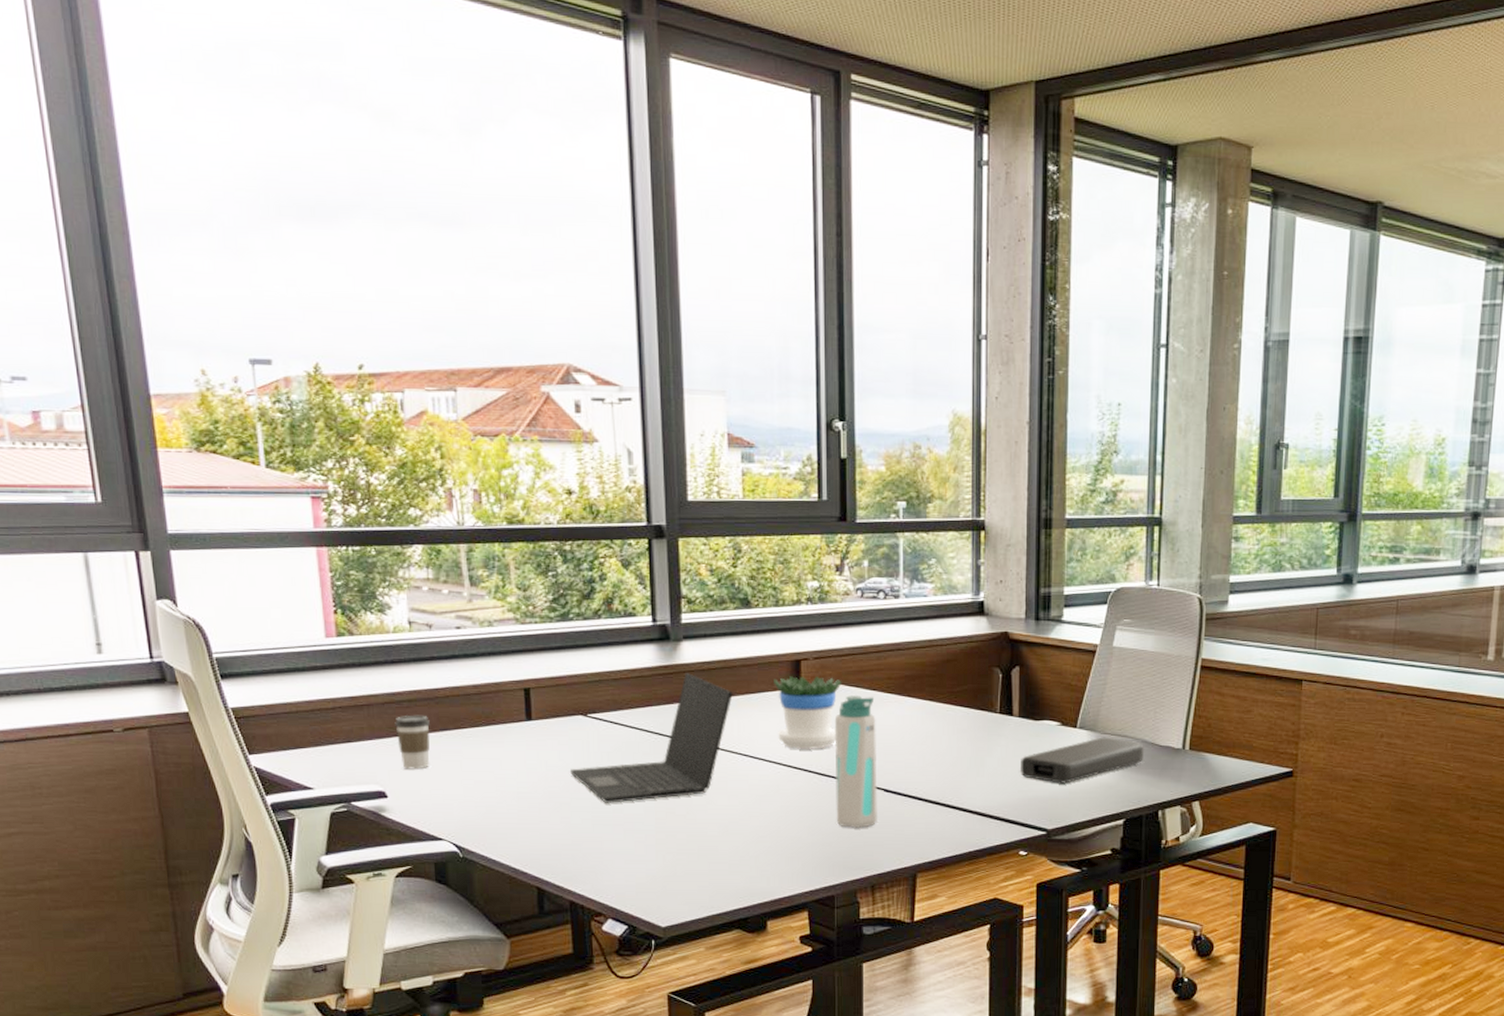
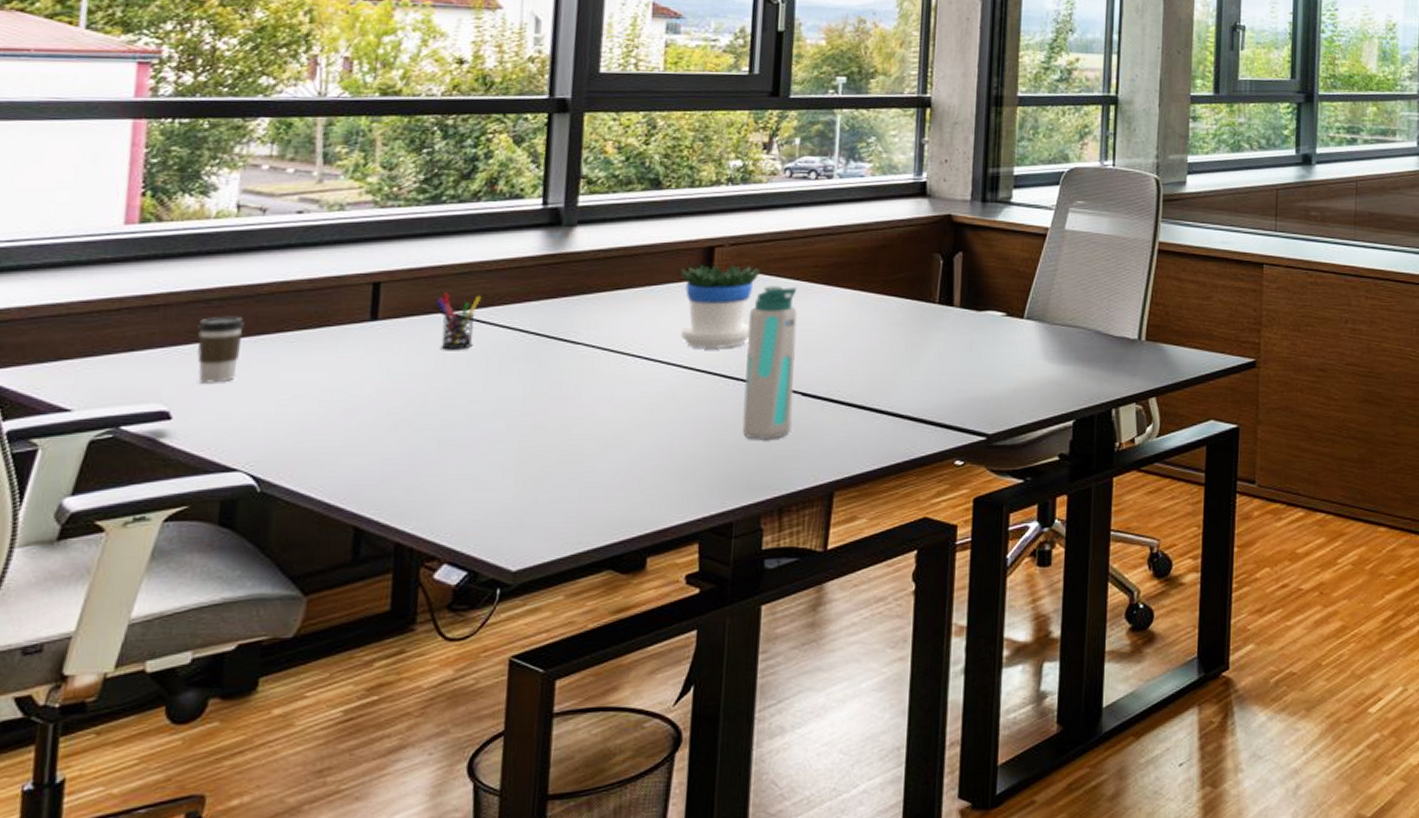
laptop: present [569,673,733,803] -> none [417,263,631,418]
pen holder: none [576,698,611,746] -> present [436,292,481,350]
power bank: present [1021,737,1145,784] -> none [960,328,1098,381]

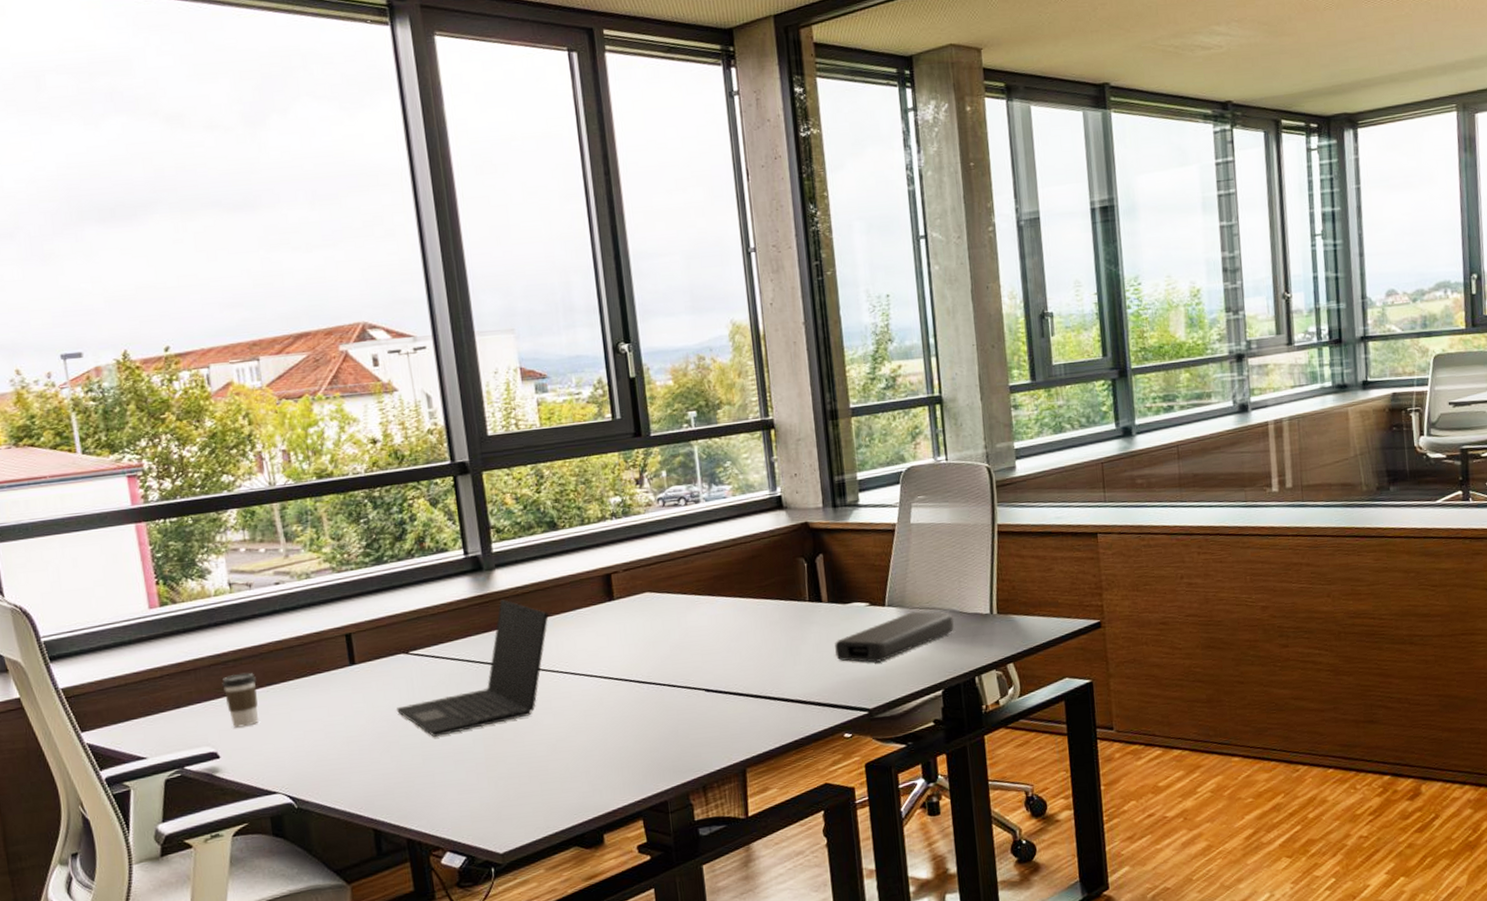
laptop: none [417,263,631,418] -> present [396,600,549,737]
pen holder: present [436,292,481,350] -> none [397,636,433,683]
flowerpot: present [680,265,761,350] -> none [586,587,654,661]
water bottle: present [742,286,798,439] -> none [649,601,703,732]
power bank: none [960,328,1098,381] -> present [835,611,955,663]

